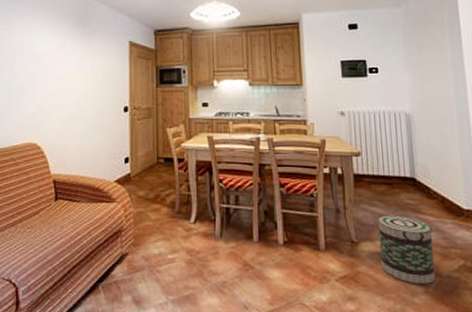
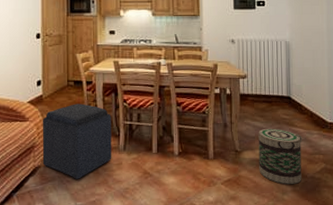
ottoman: none [130,183,207,269] -> present [42,103,112,179]

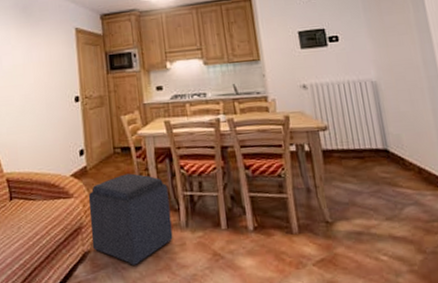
basket: present [258,128,302,184] -> none [352,190,420,263]

